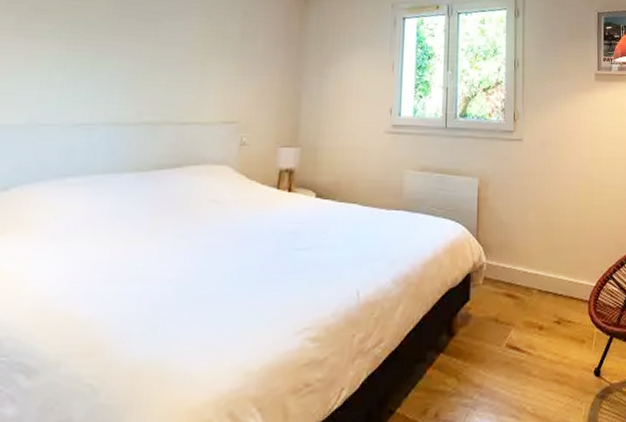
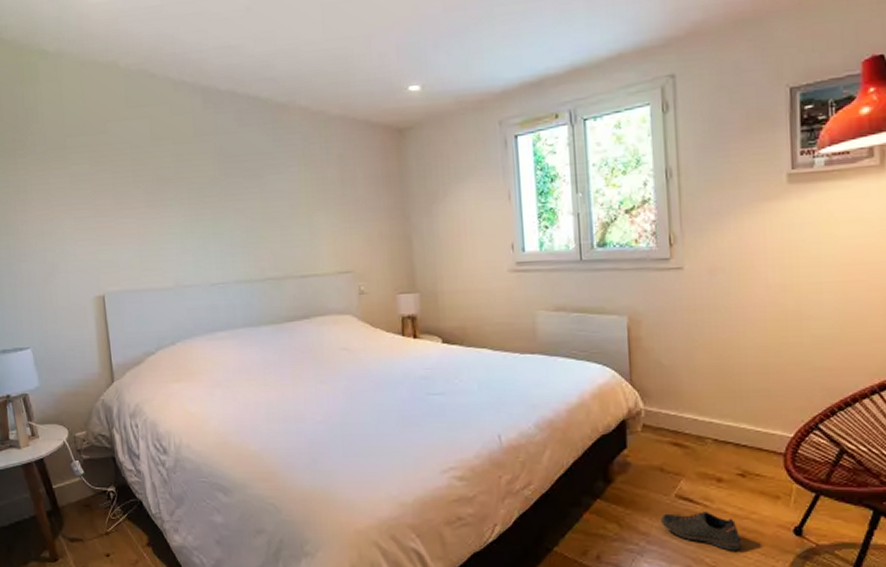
shoe: none [493,359,556,397] -> present [661,512,742,551]

